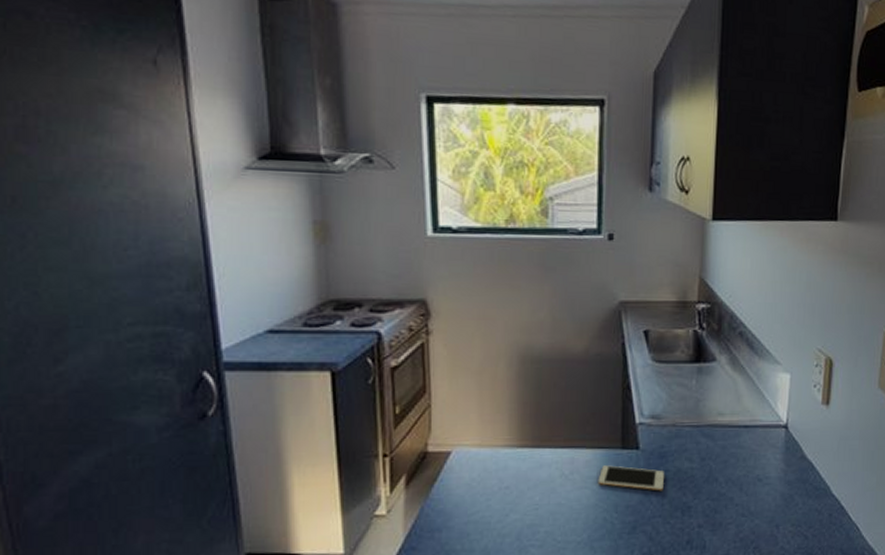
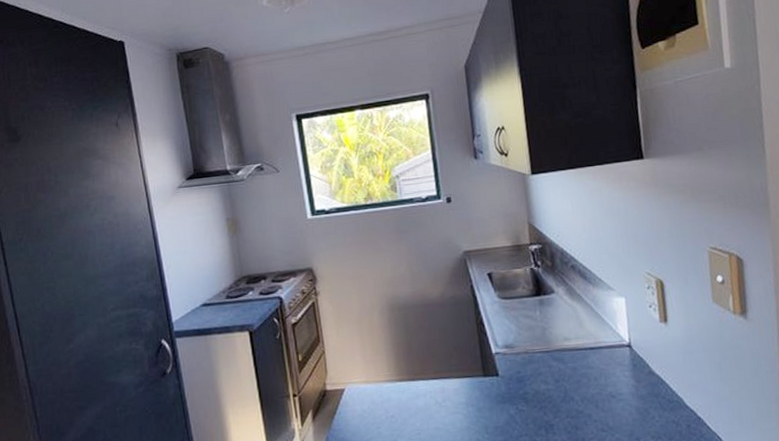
cell phone: present [598,465,664,491] -> none [467,391,526,412]

